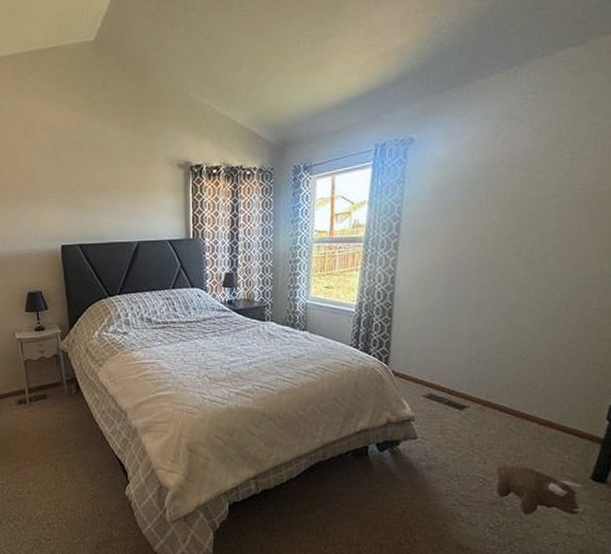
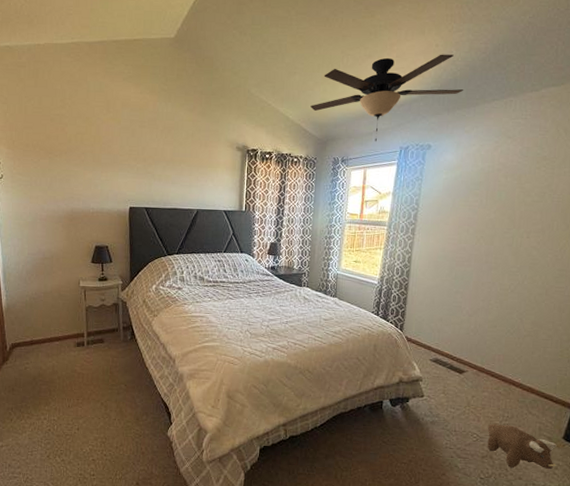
ceiling fan: none [262,20,454,141] -> present [310,54,464,142]

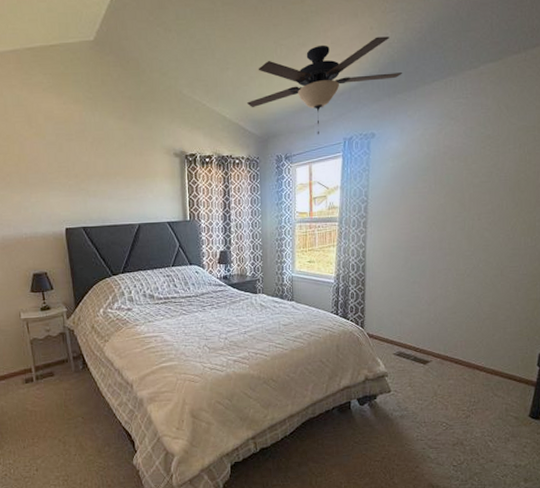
plush toy: present [487,424,557,470] -> none [457,410,525,451]

